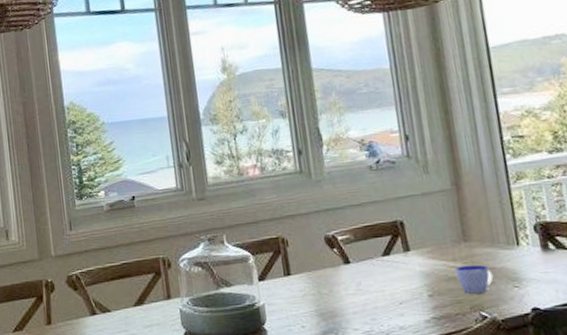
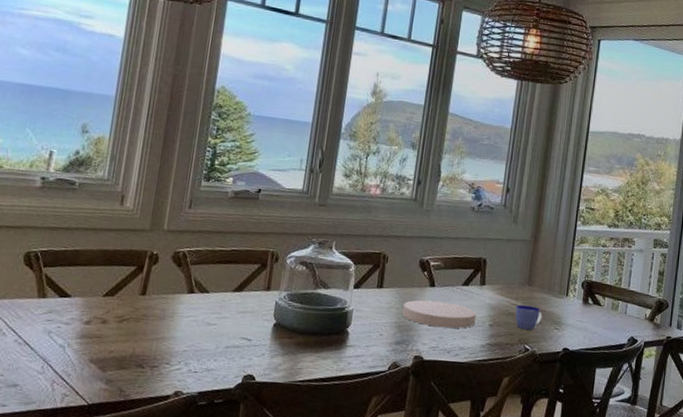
plate: none [318,278,411,308] -> present [402,299,476,329]

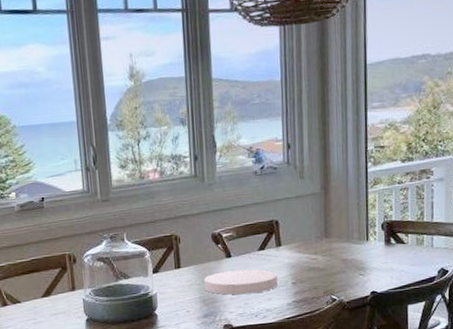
cup: present [515,304,543,330] -> none [315,257,345,281]

